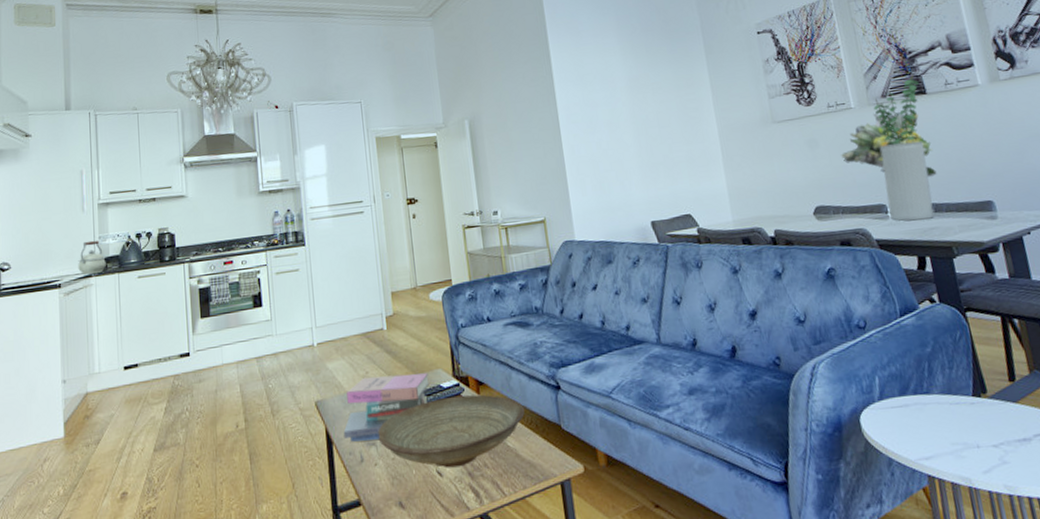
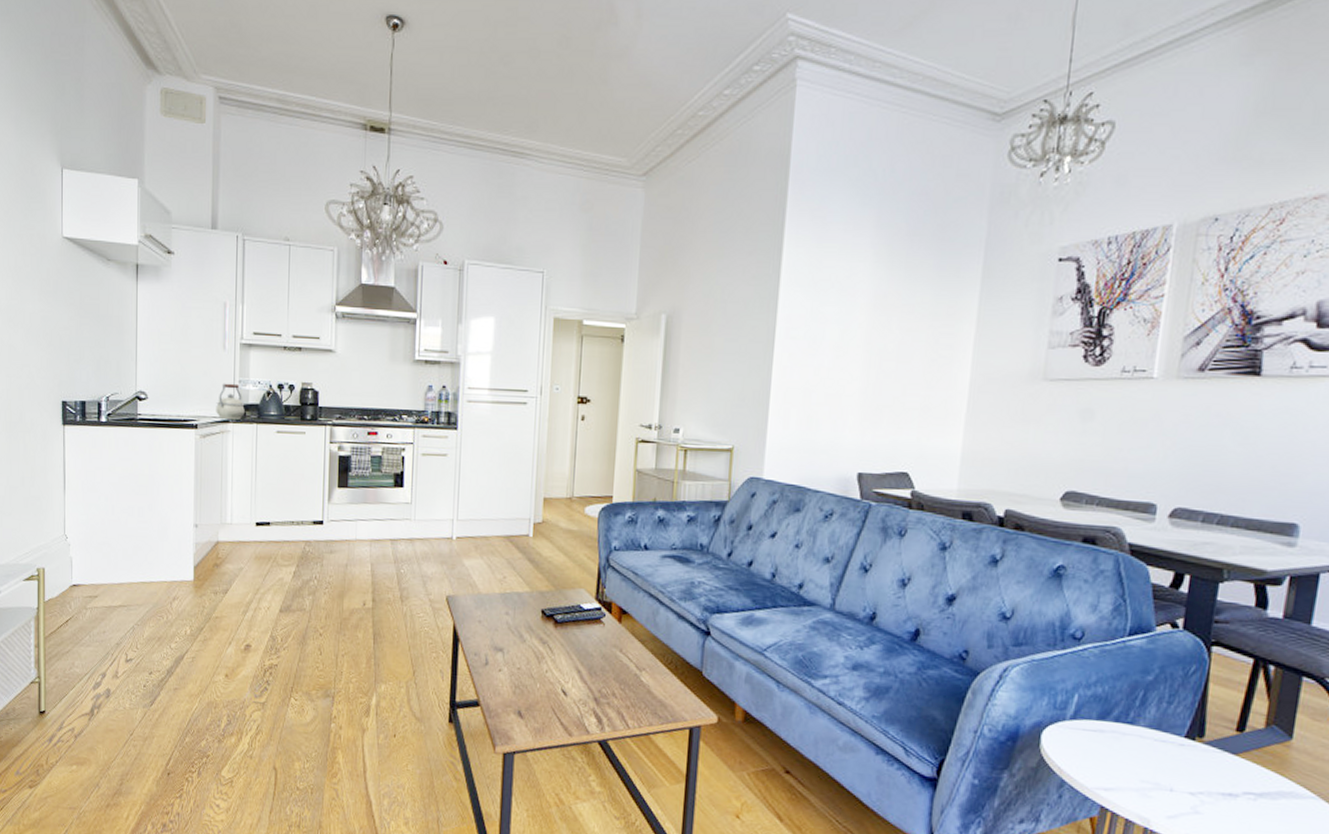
books: present [343,373,429,442] -> none [471,581,570,646]
decorative bowl: present [378,394,525,468] -> none [506,619,666,691]
bouquet: present [841,111,937,214] -> none [1119,389,1243,525]
vase: present [873,73,934,222] -> none [1157,346,1257,531]

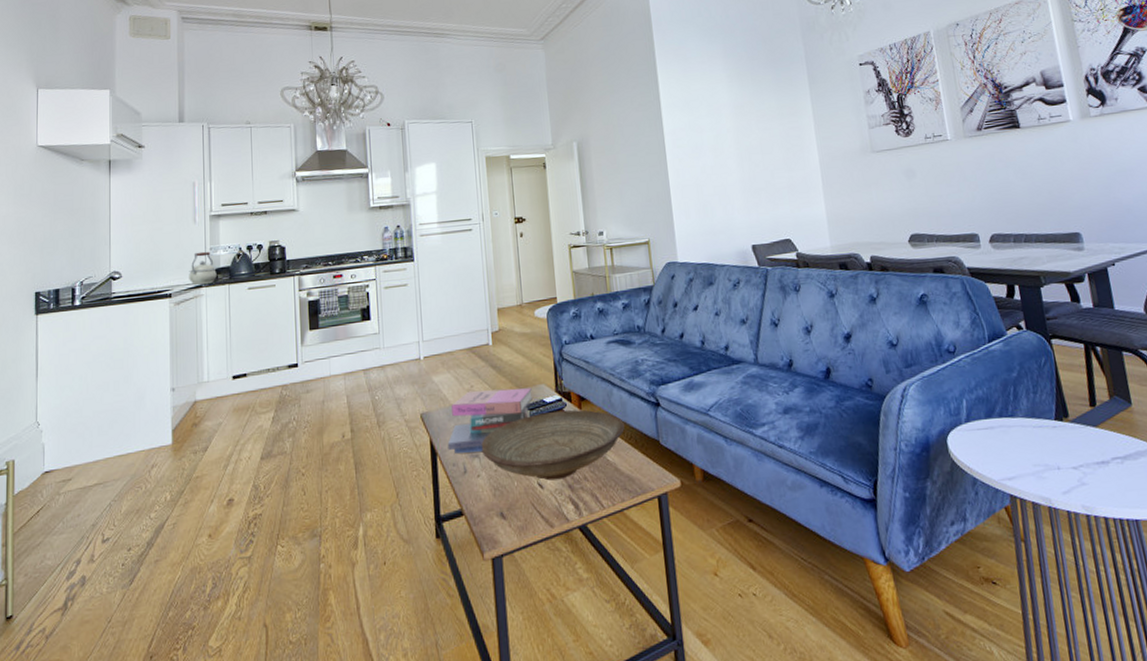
books: none [471,581,570,646] -> present [447,388,533,454]
decorative bowl: none [506,619,666,691] -> present [481,410,625,481]

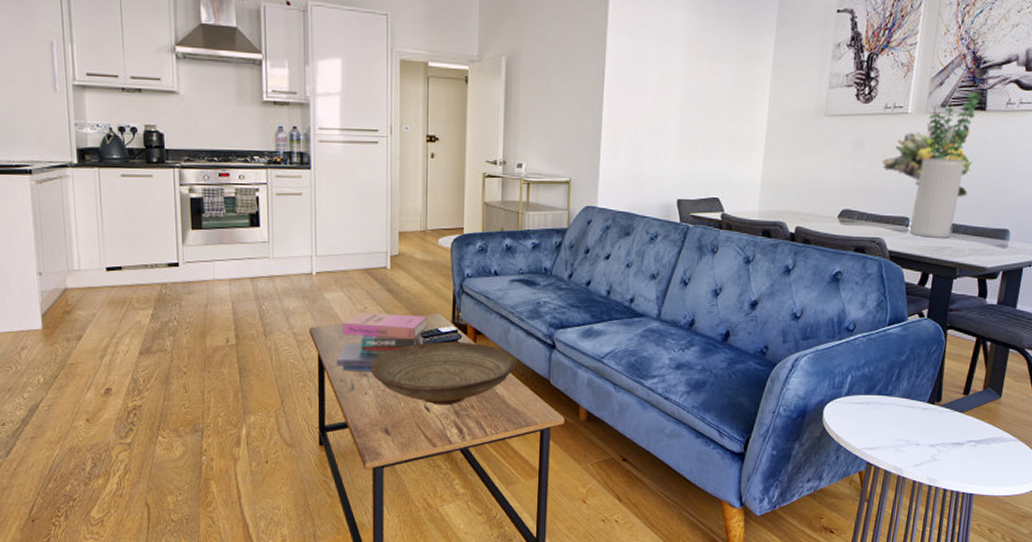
kettle: present [189,251,217,285] -> none [51,126,84,165]
bouquet: none [936,144,1028,243] -> present [882,122,972,233]
vase: none [969,108,1024,251] -> present [910,86,983,238]

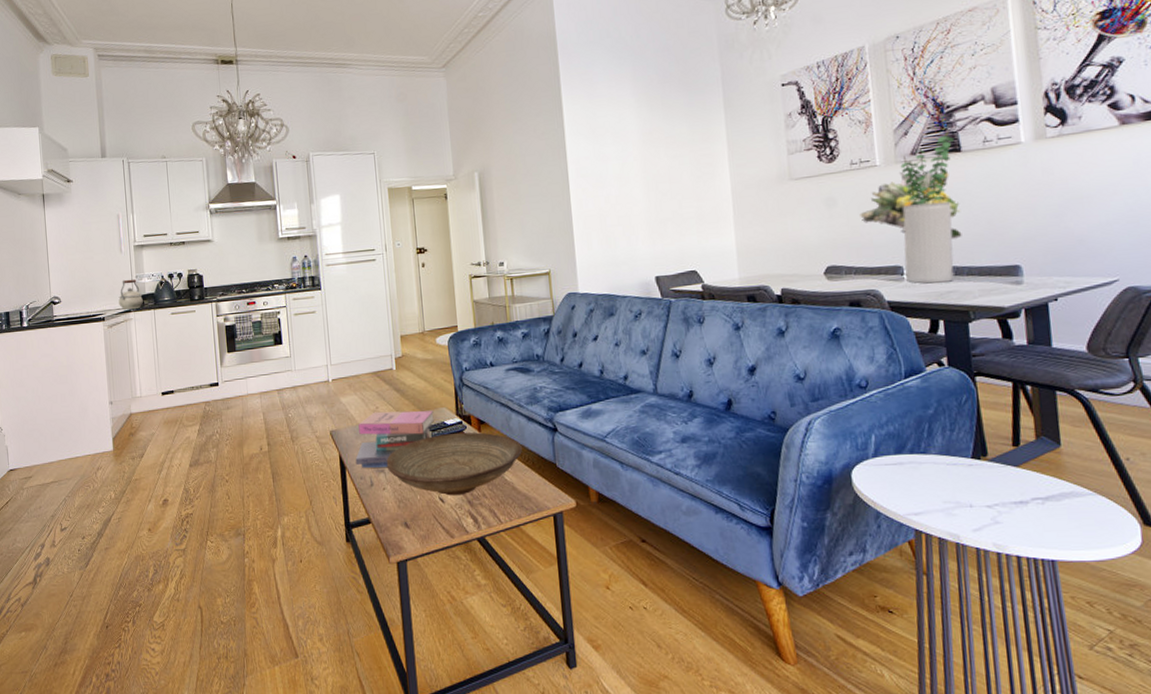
kettle: none [51,126,84,165] -> present [118,279,143,310]

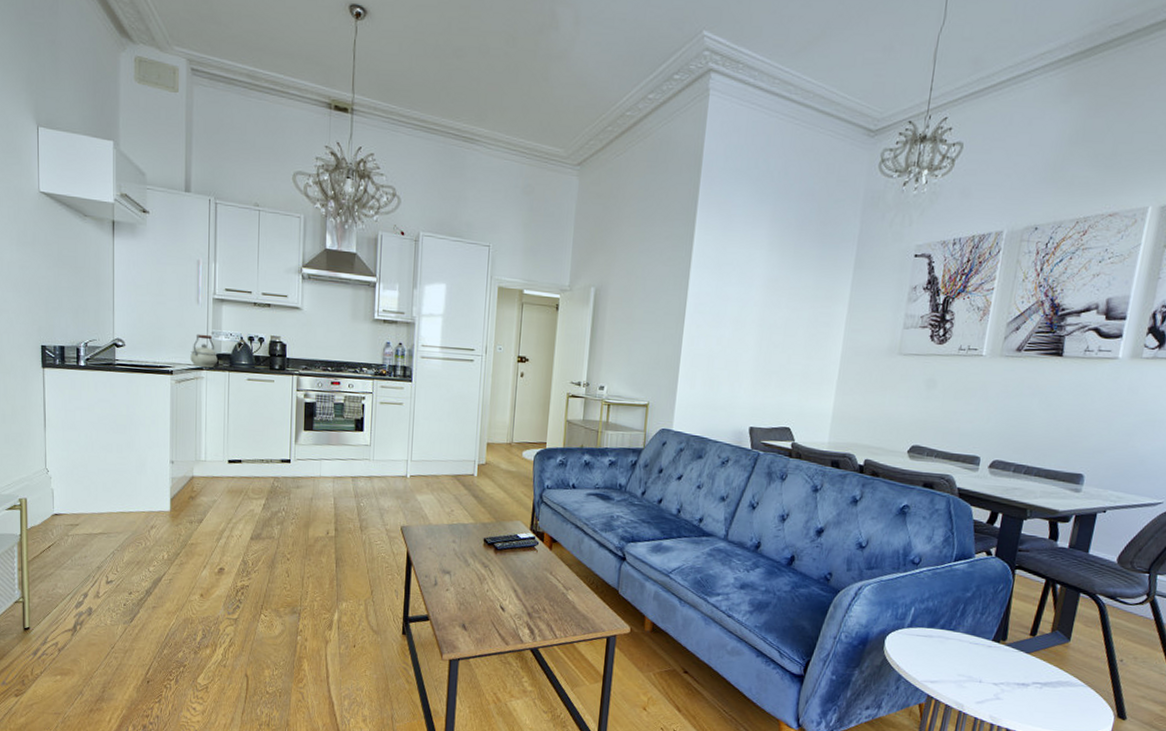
books: present [355,410,434,468] -> none [422,514,508,569]
decorative bowl: present [386,432,522,496] -> none [453,546,589,607]
bouquet: present [860,170,962,276] -> none [954,365,1047,474]
vase: present [900,129,955,284] -> none [980,332,1060,479]

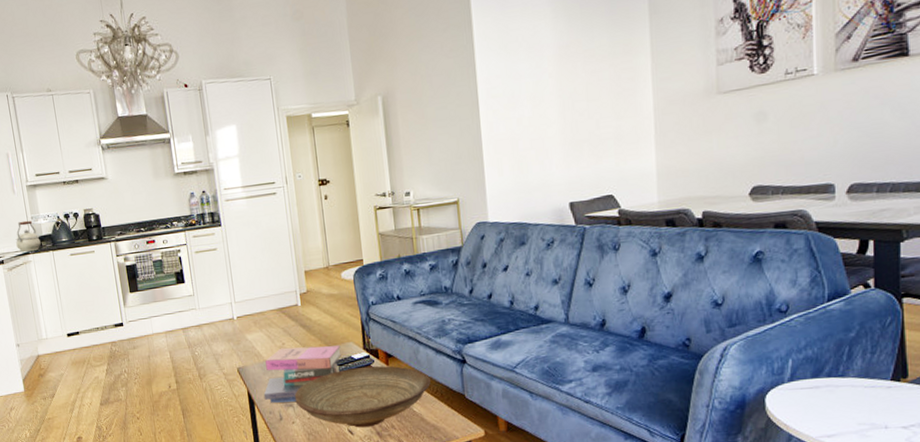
books: none [422,514,508,569] -> present [263,345,341,403]
decorative bowl: none [453,546,589,607] -> present [294,366,431,428]

